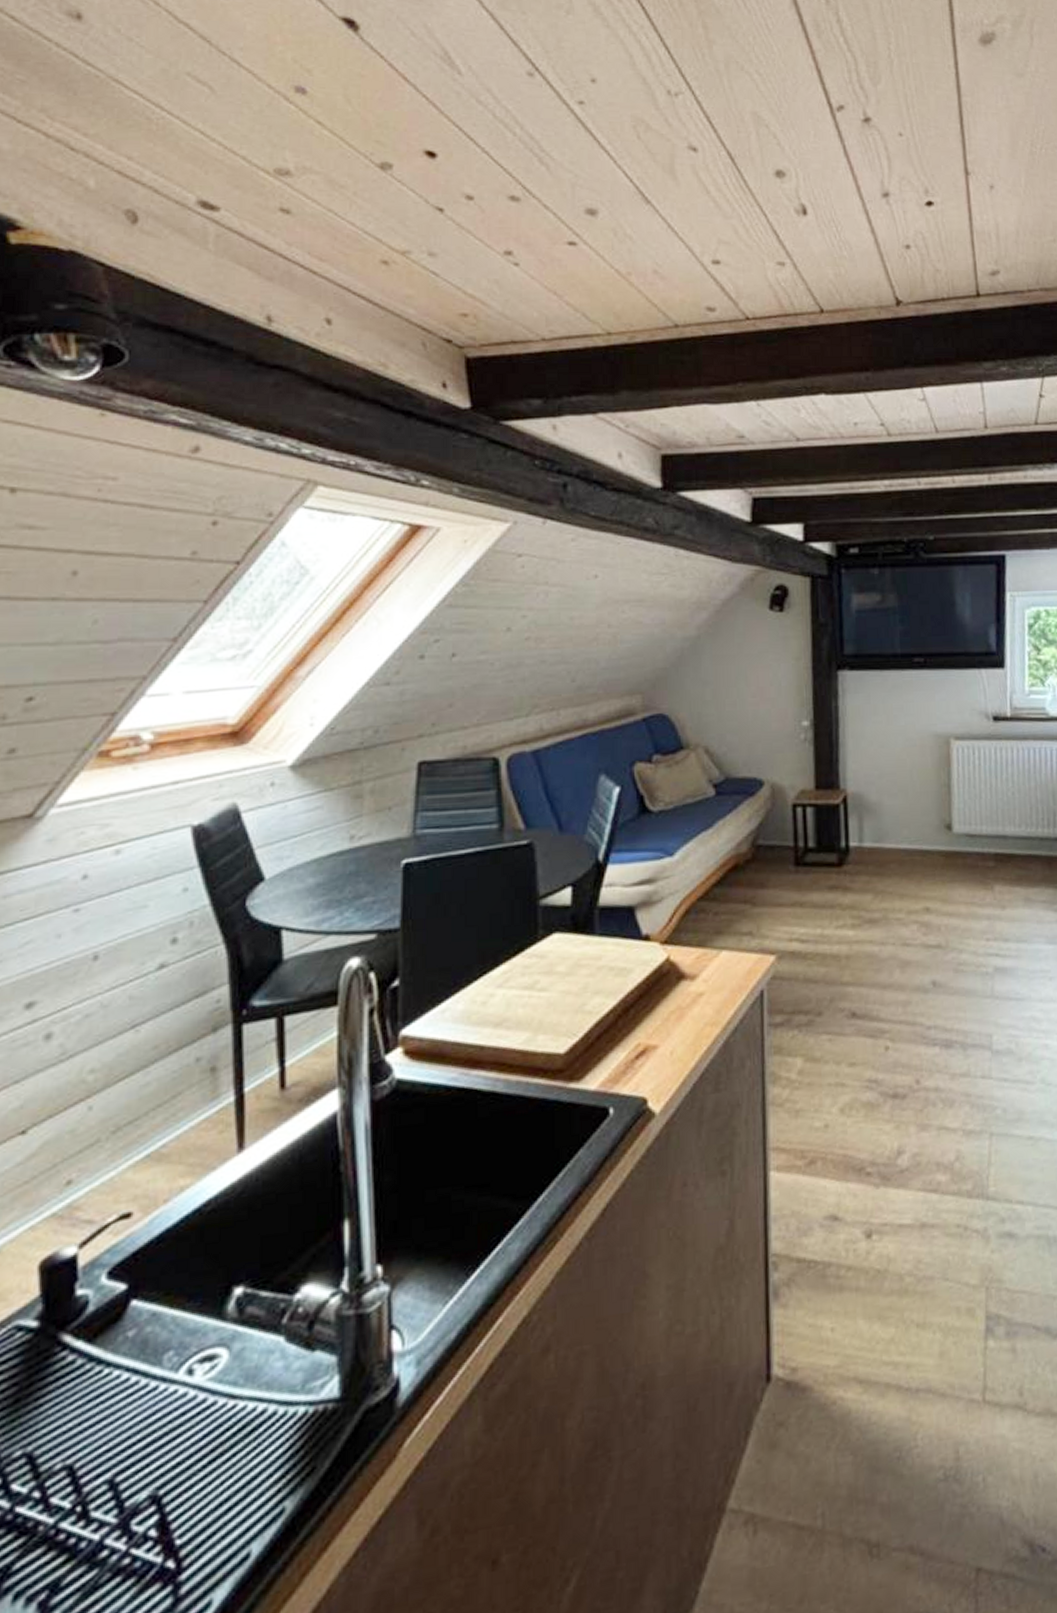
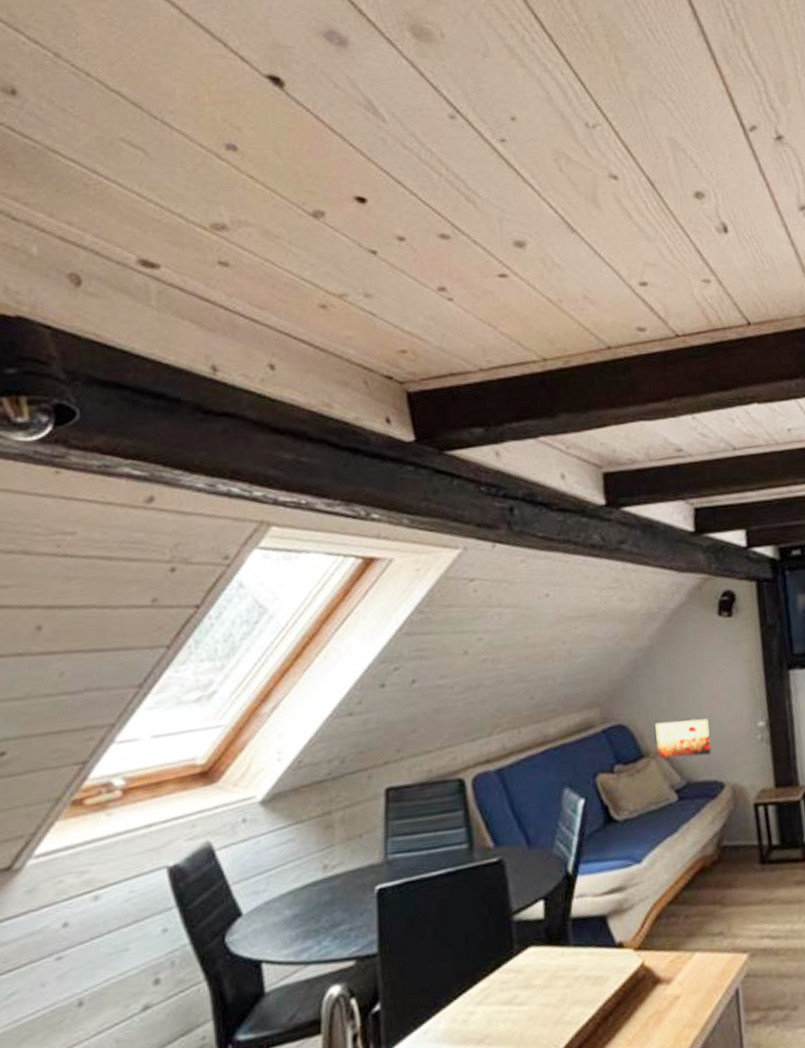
wall art: none [697,714,753,752] -> present [655,718,712,759]

